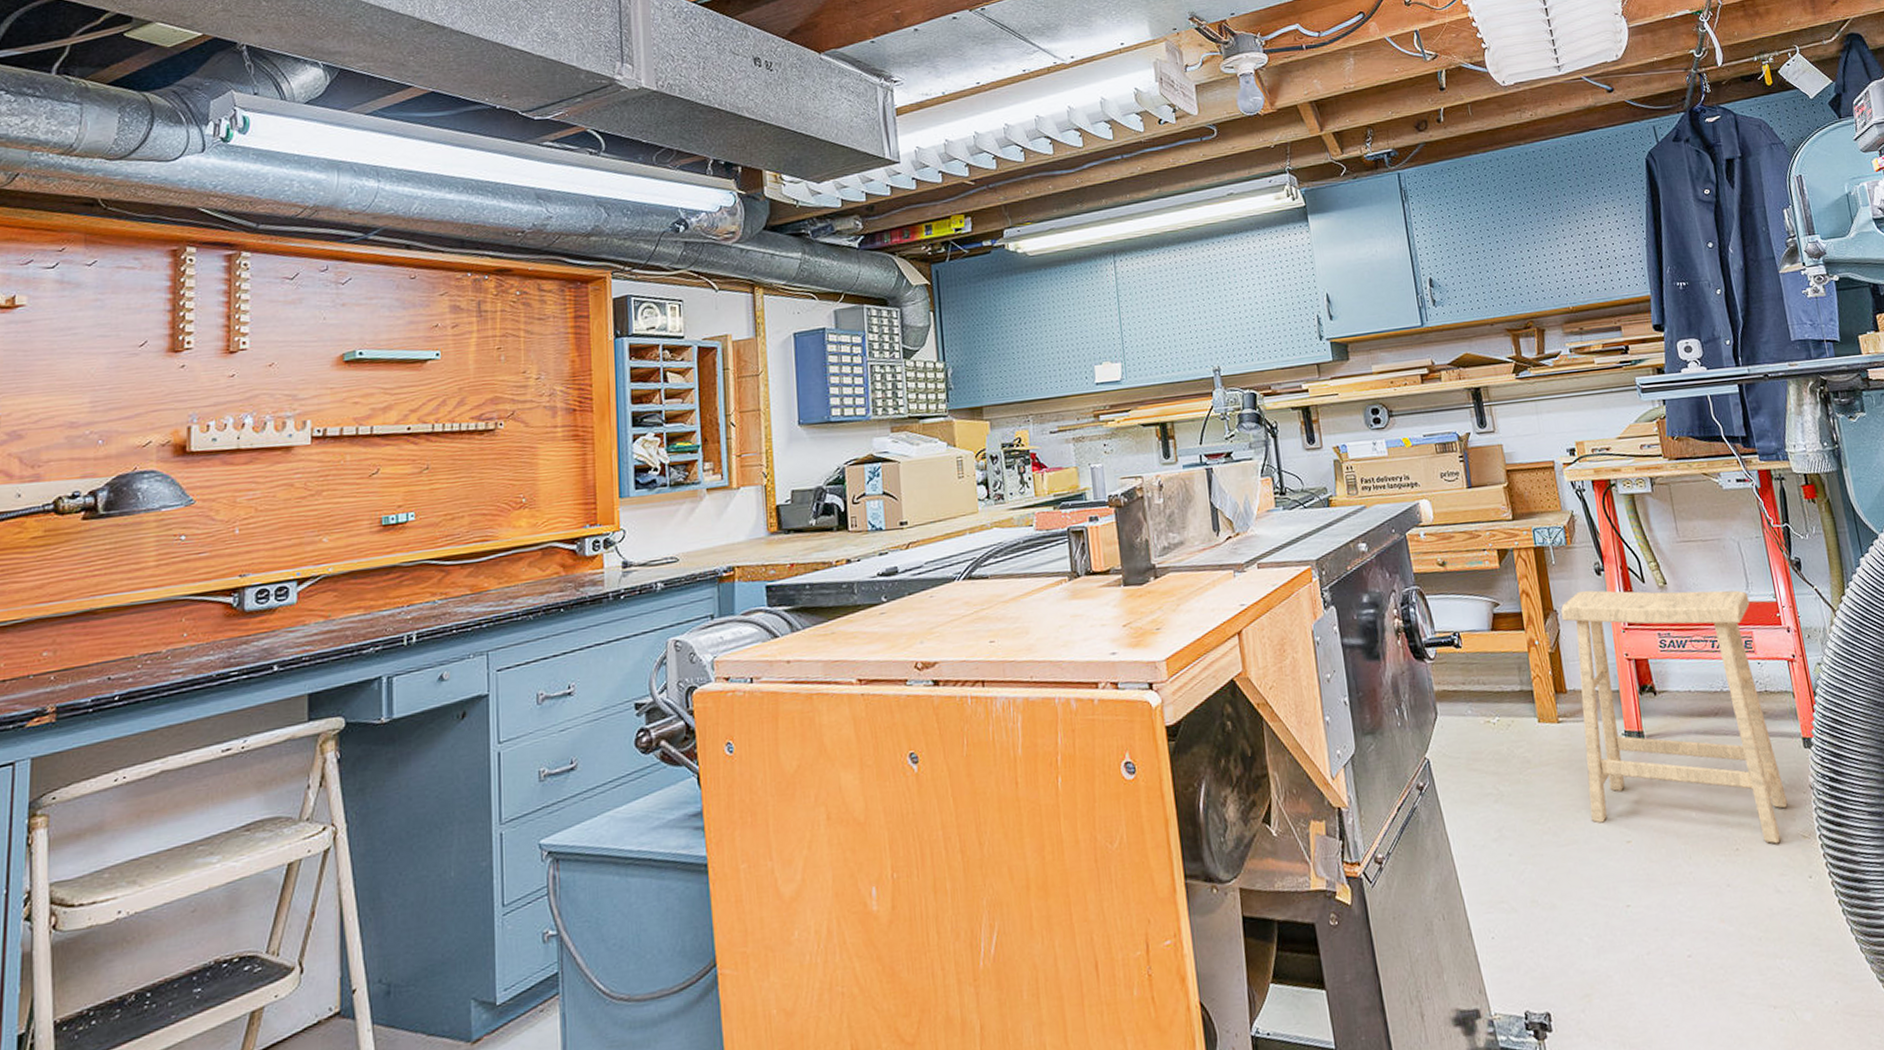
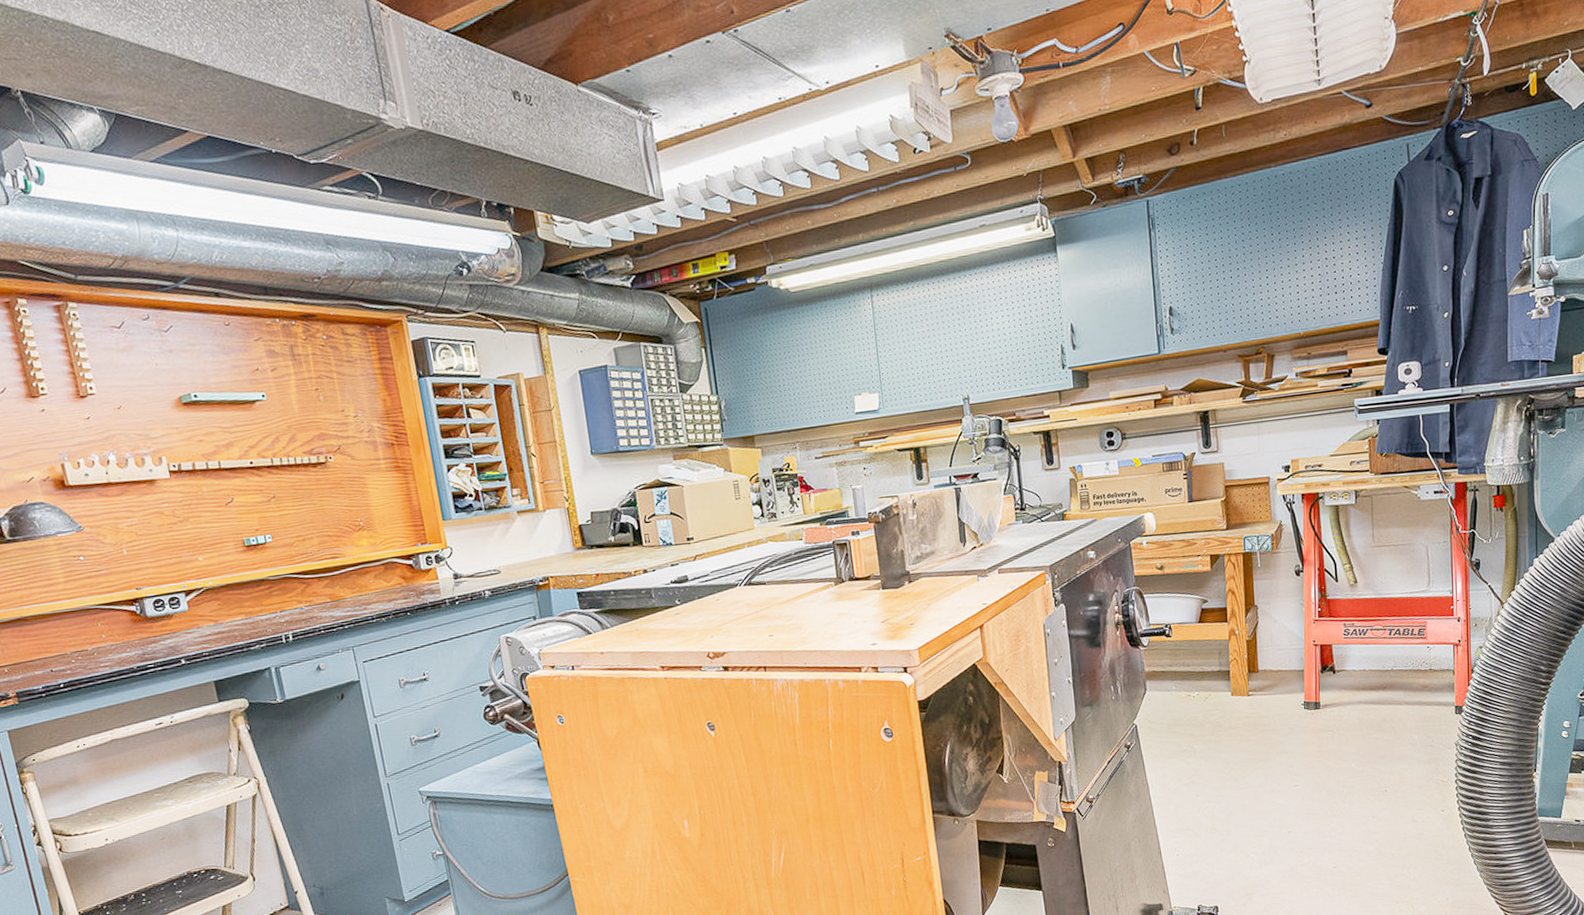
stool: present [1561,590,1788,844] -> none [1261,587,1433,787]

